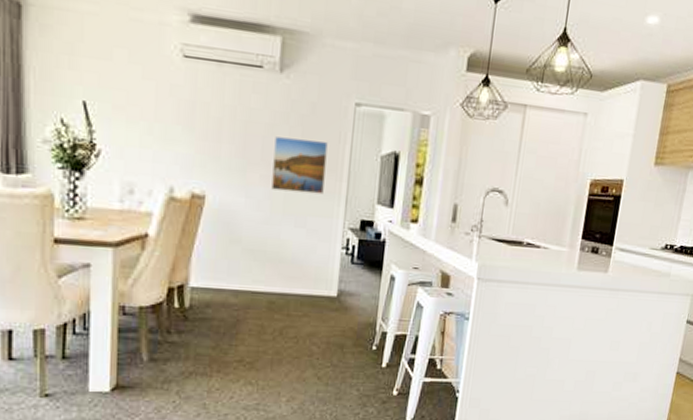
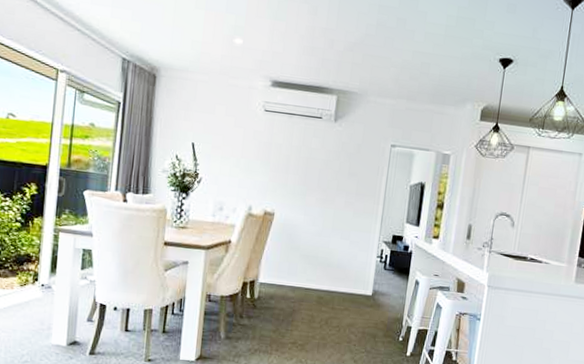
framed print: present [271,137,328,195] -> none [324,170,369,214]

